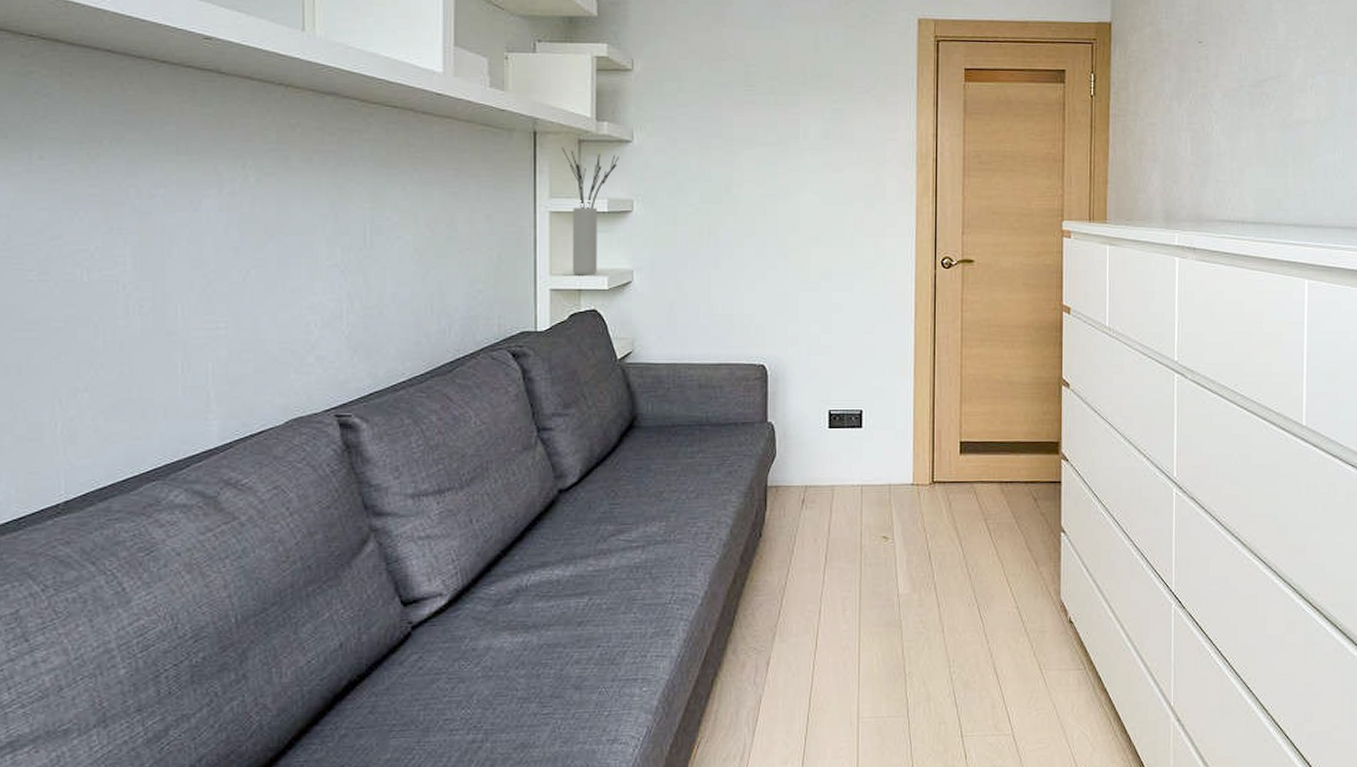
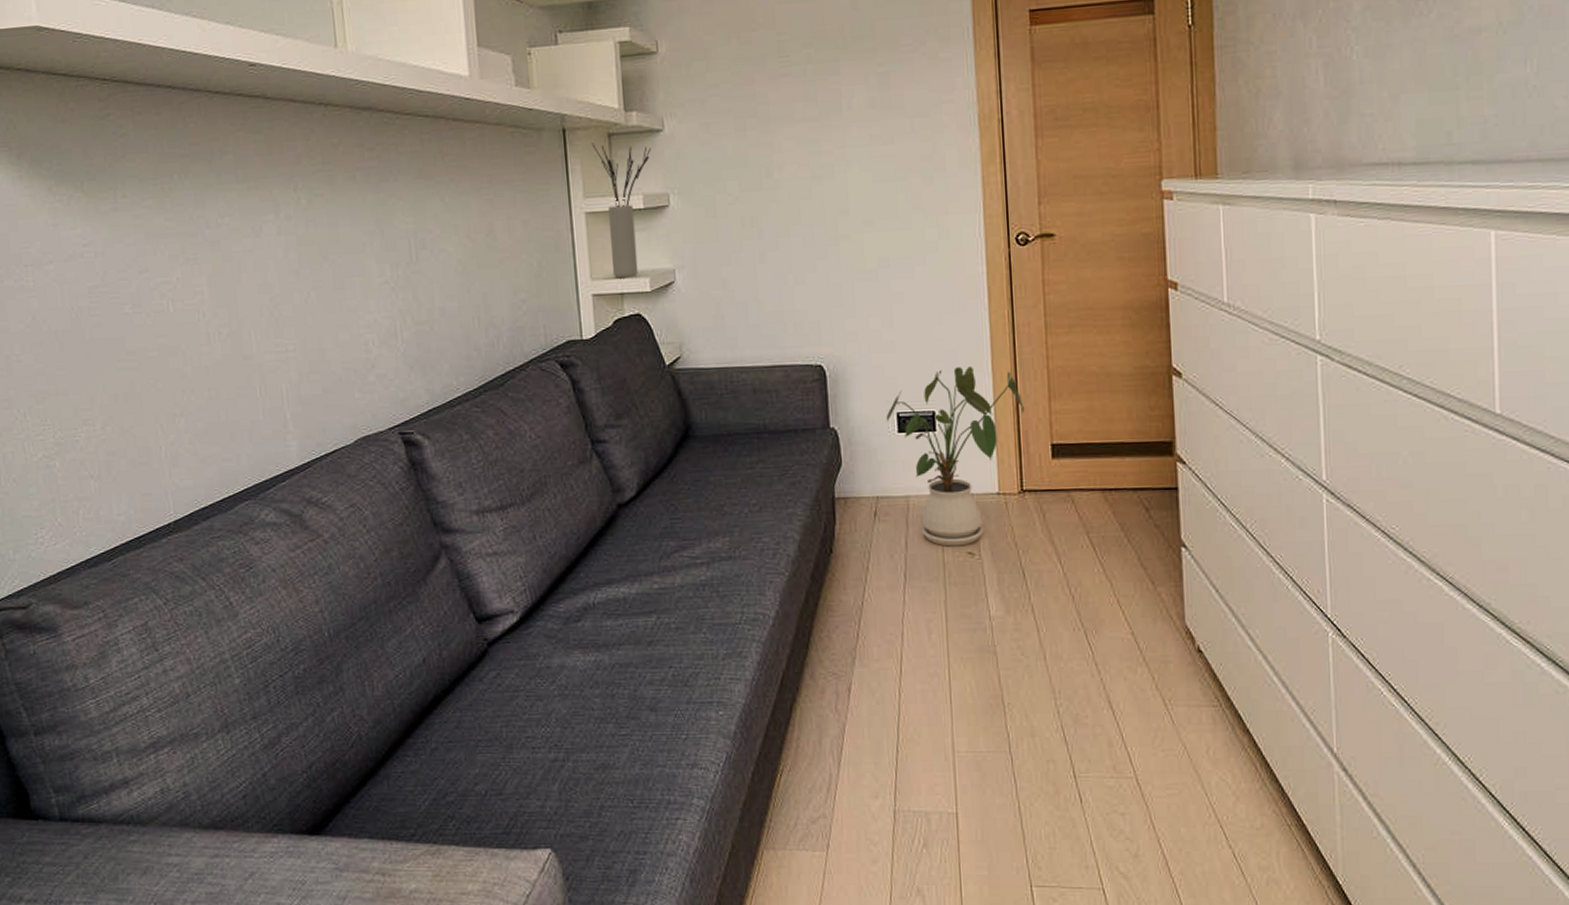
house plant: none [819,372,940,531] -> present [886,366,1025,547]

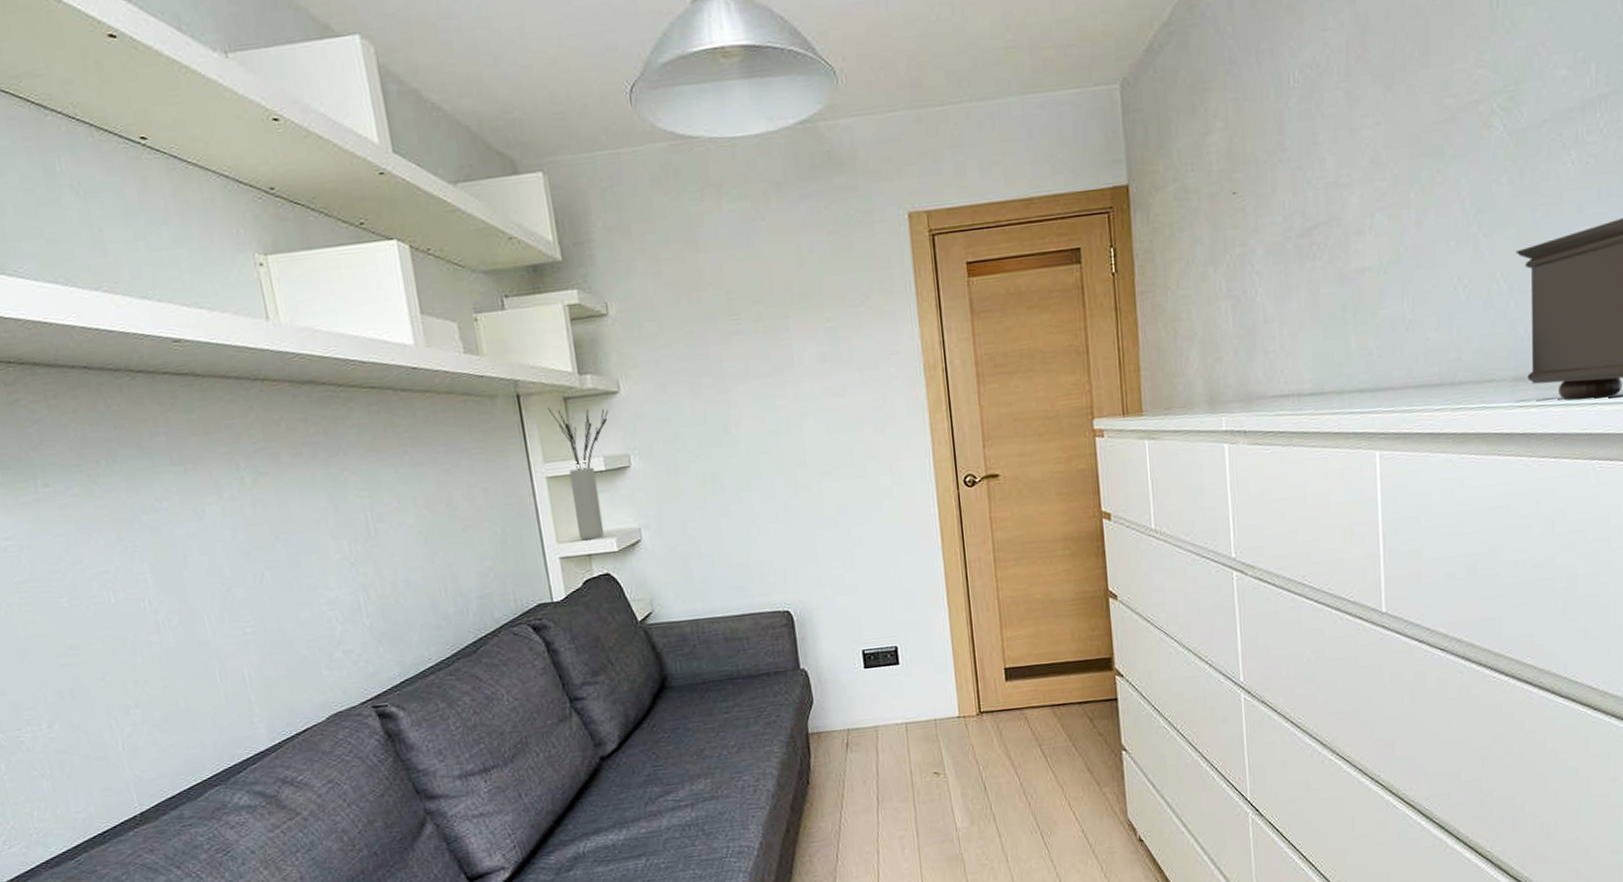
house plant: present [886,366,1025,547] -> none [852,602,980,769]

